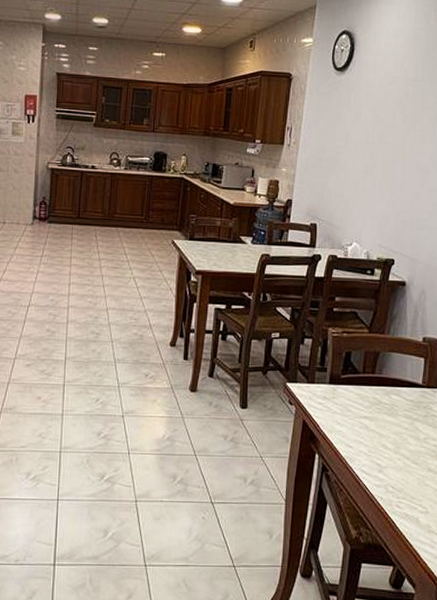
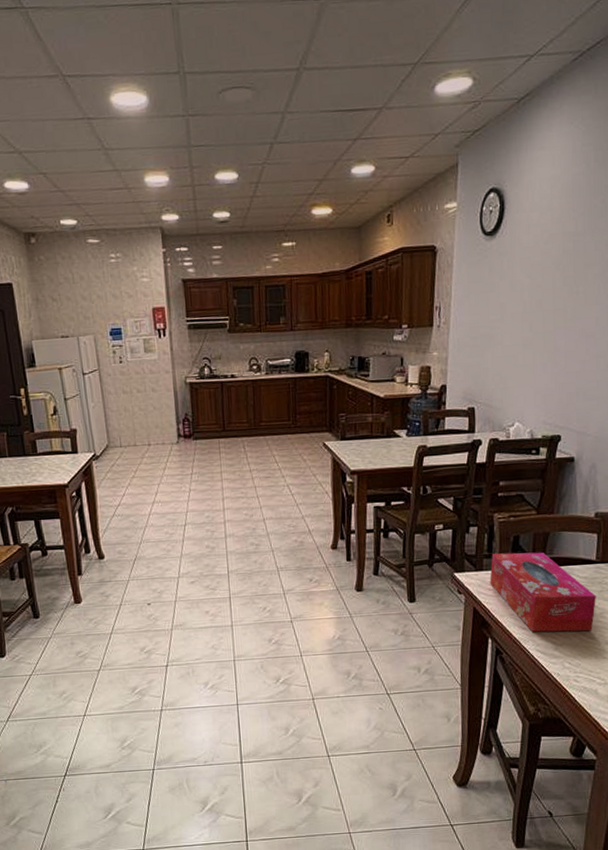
tissue box: none [320,368,421,456] -> present [490,552,596,632]

